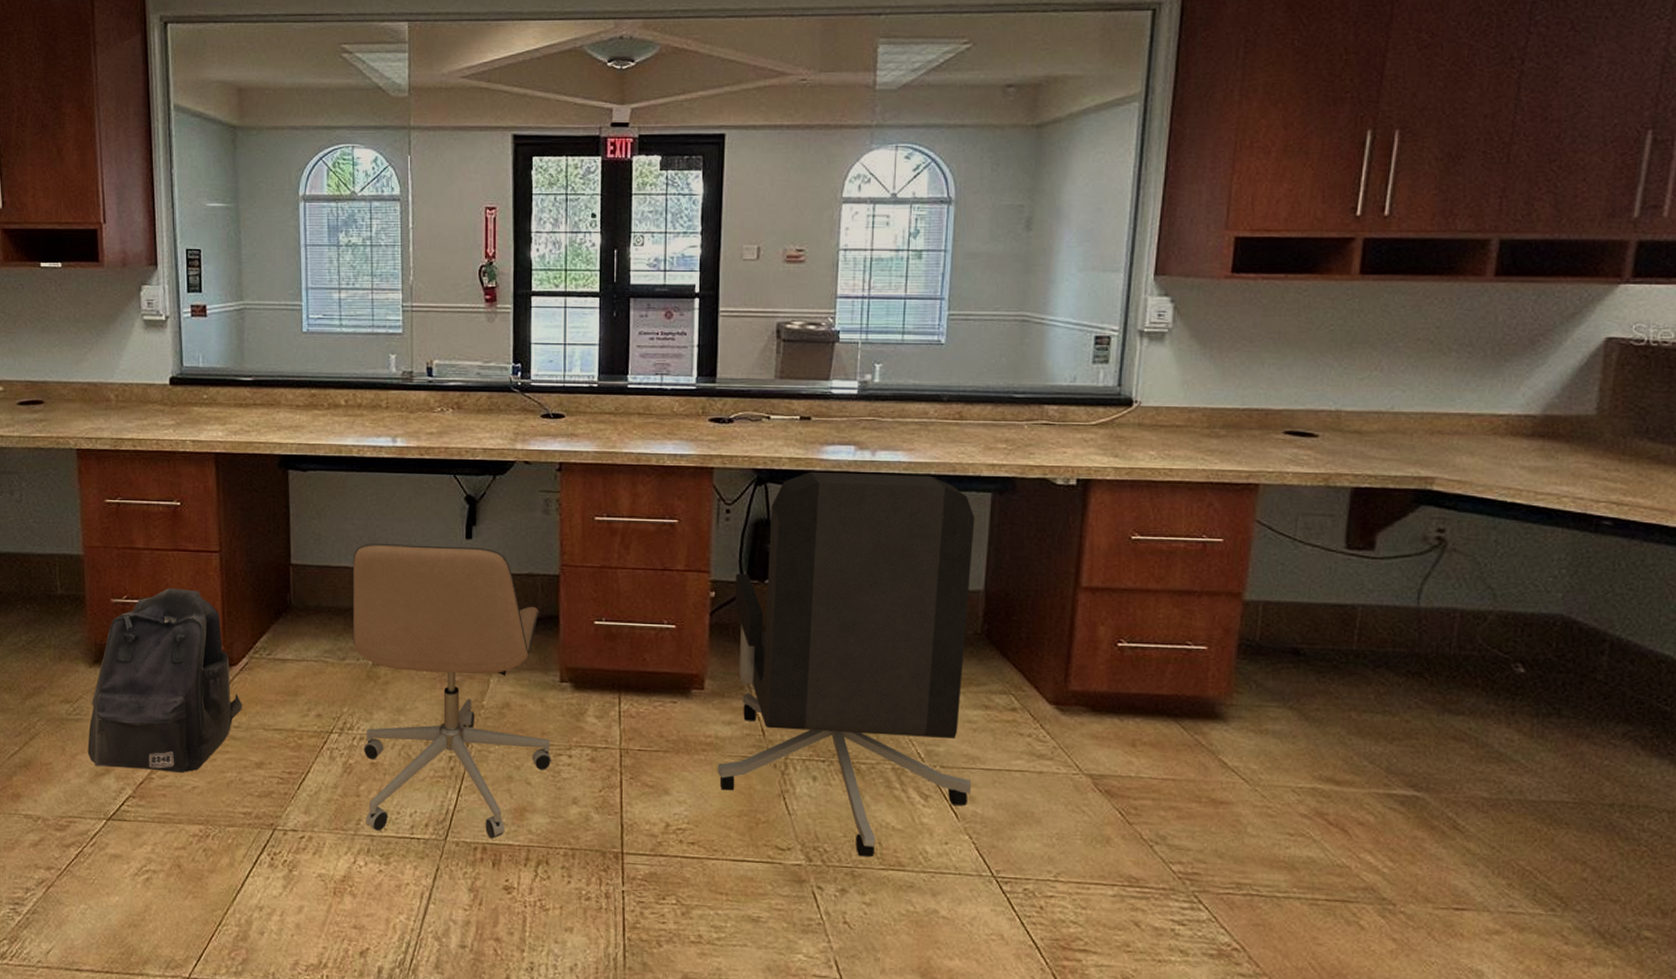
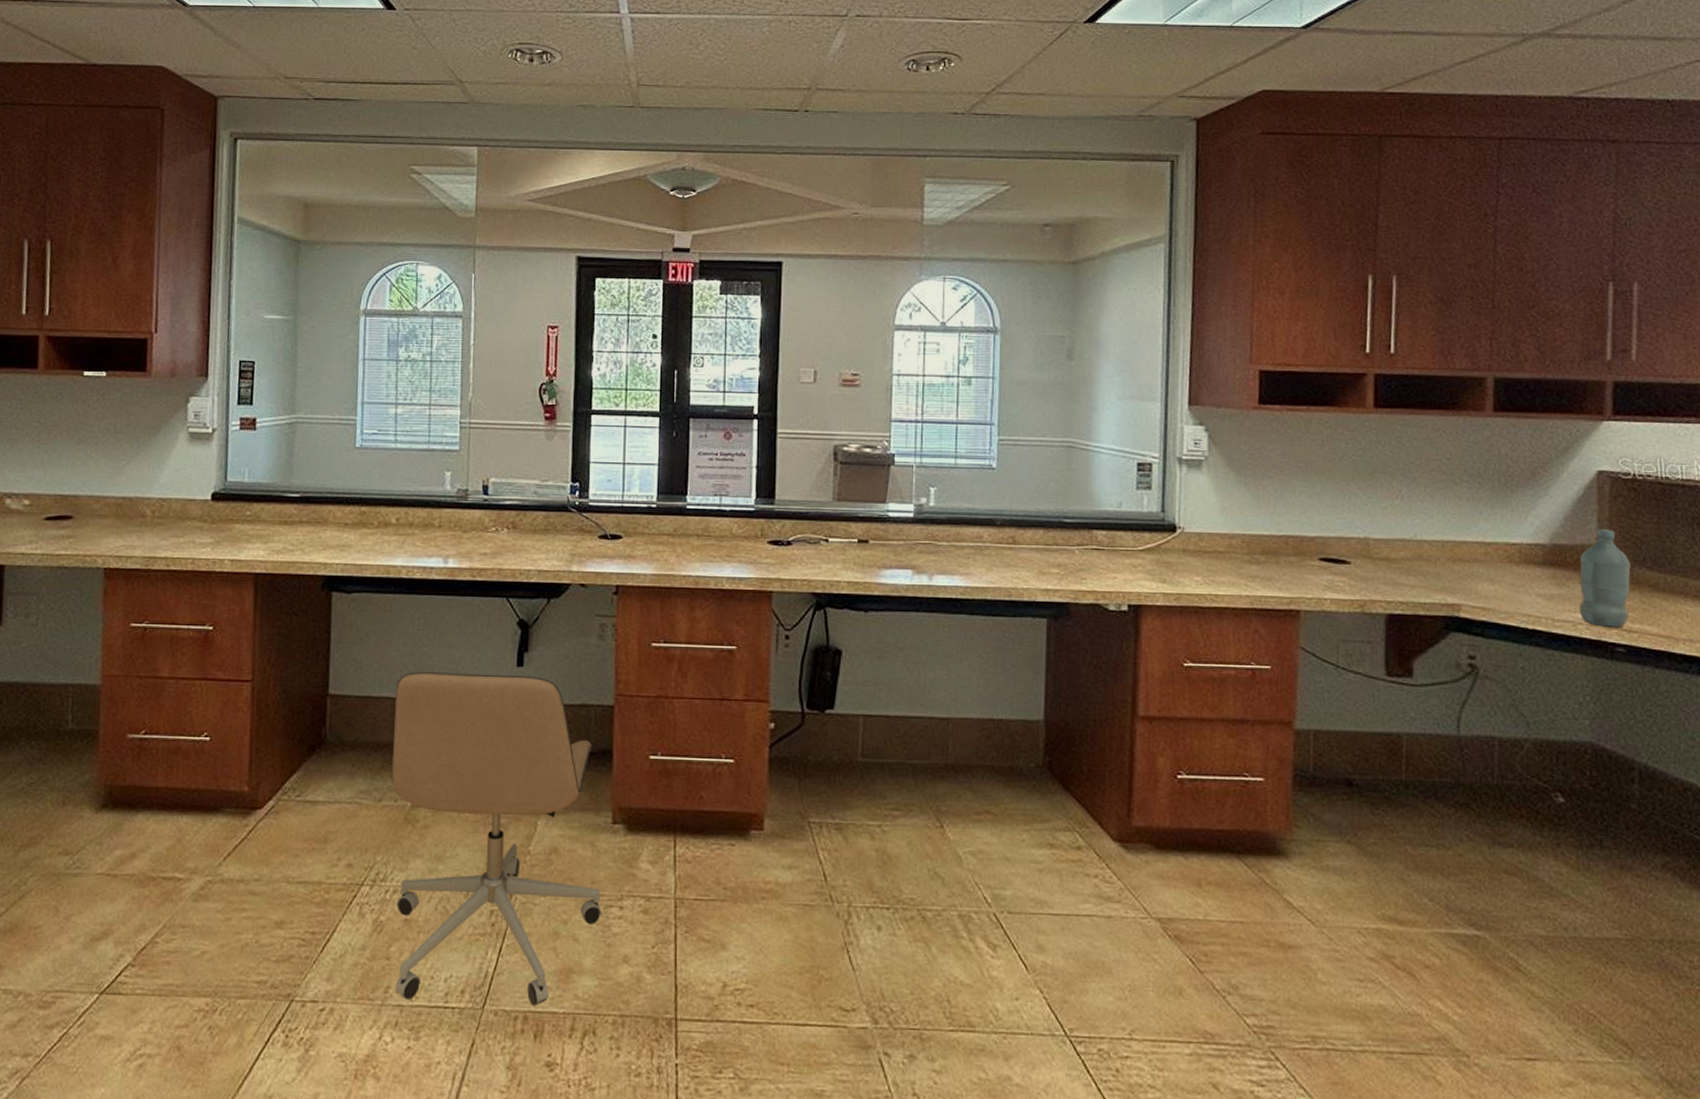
backpack: present [88,588,242,773] -> none [84,722,265,935]
office chair: present [717,471,975,857] -> none [777,596,1041,1016]
water bottle: none [1565,399,1631,500] -> present [1578,529,1631,627]

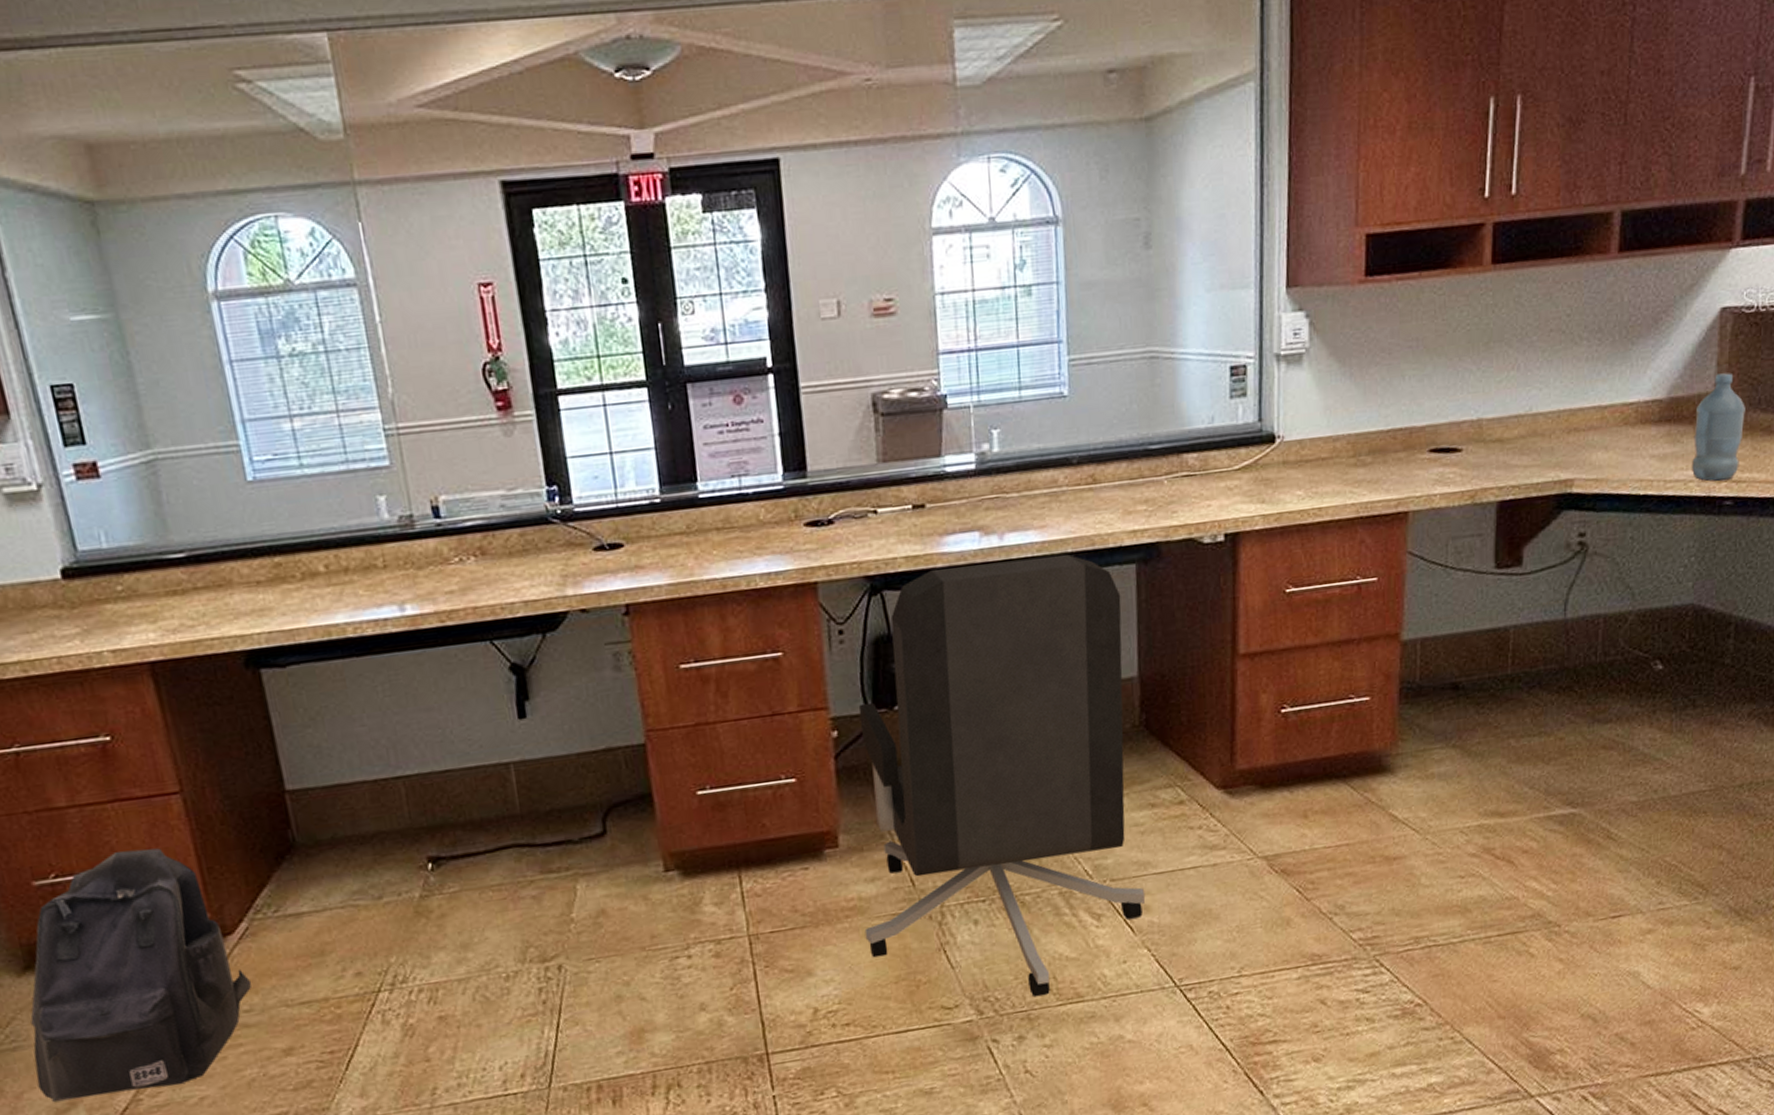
backpack: none [84,722,265,935] -> present [30,848,251,1103]
office chair: present [390,672,602,1006] -> none [370,726,668,1097]
office chair: none [777,596,1041,1016] -> present [859,553,1146,996]

